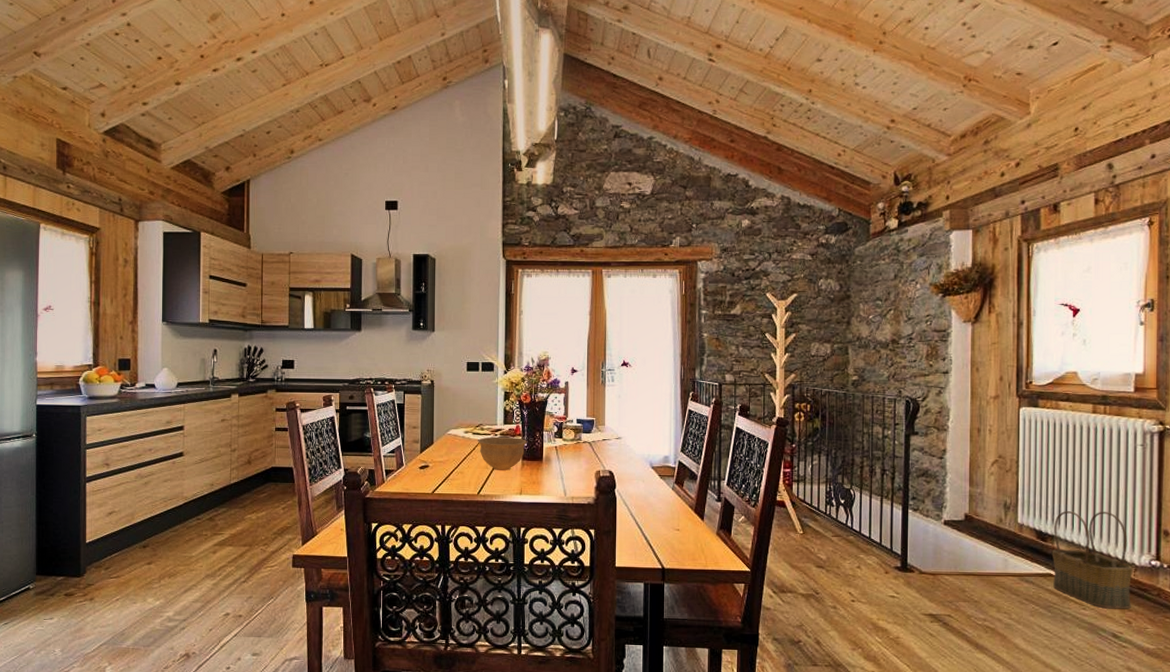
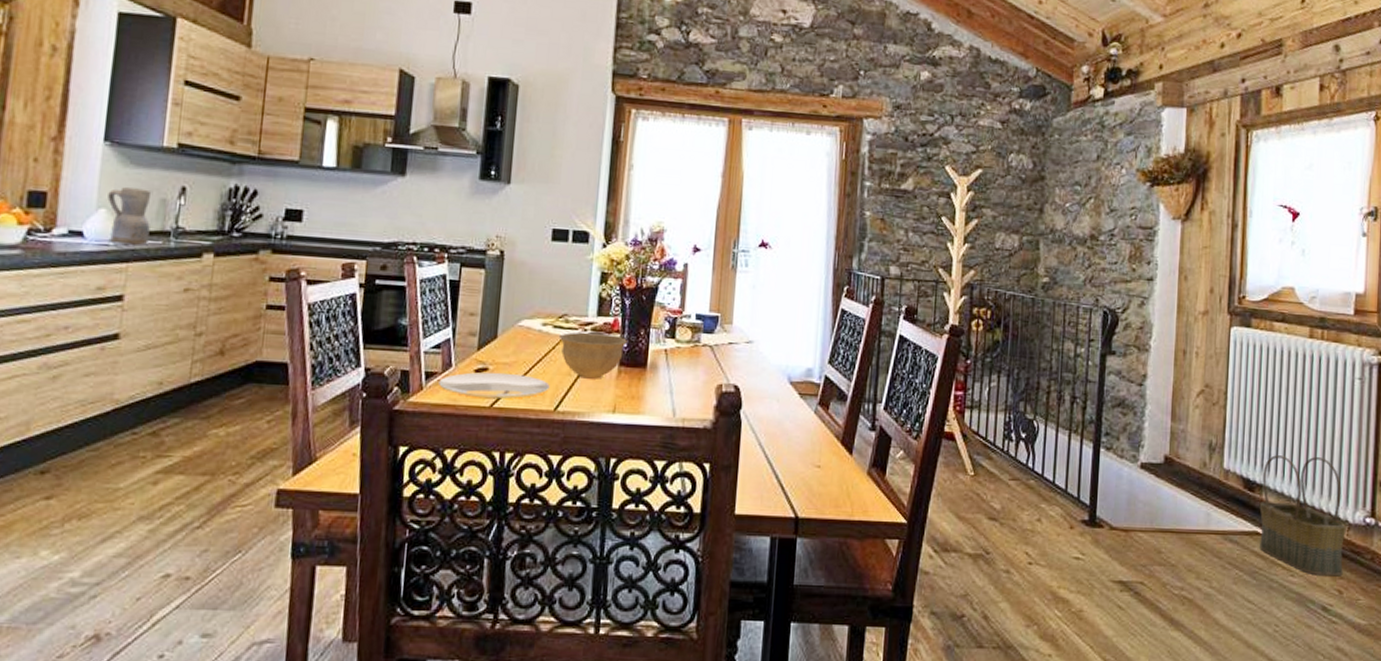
ceramic pitcher: none [168,352,196,392] -> present [107,187,152,245]
plate: none [395,468,473,488] -> present [439,372,550,400]

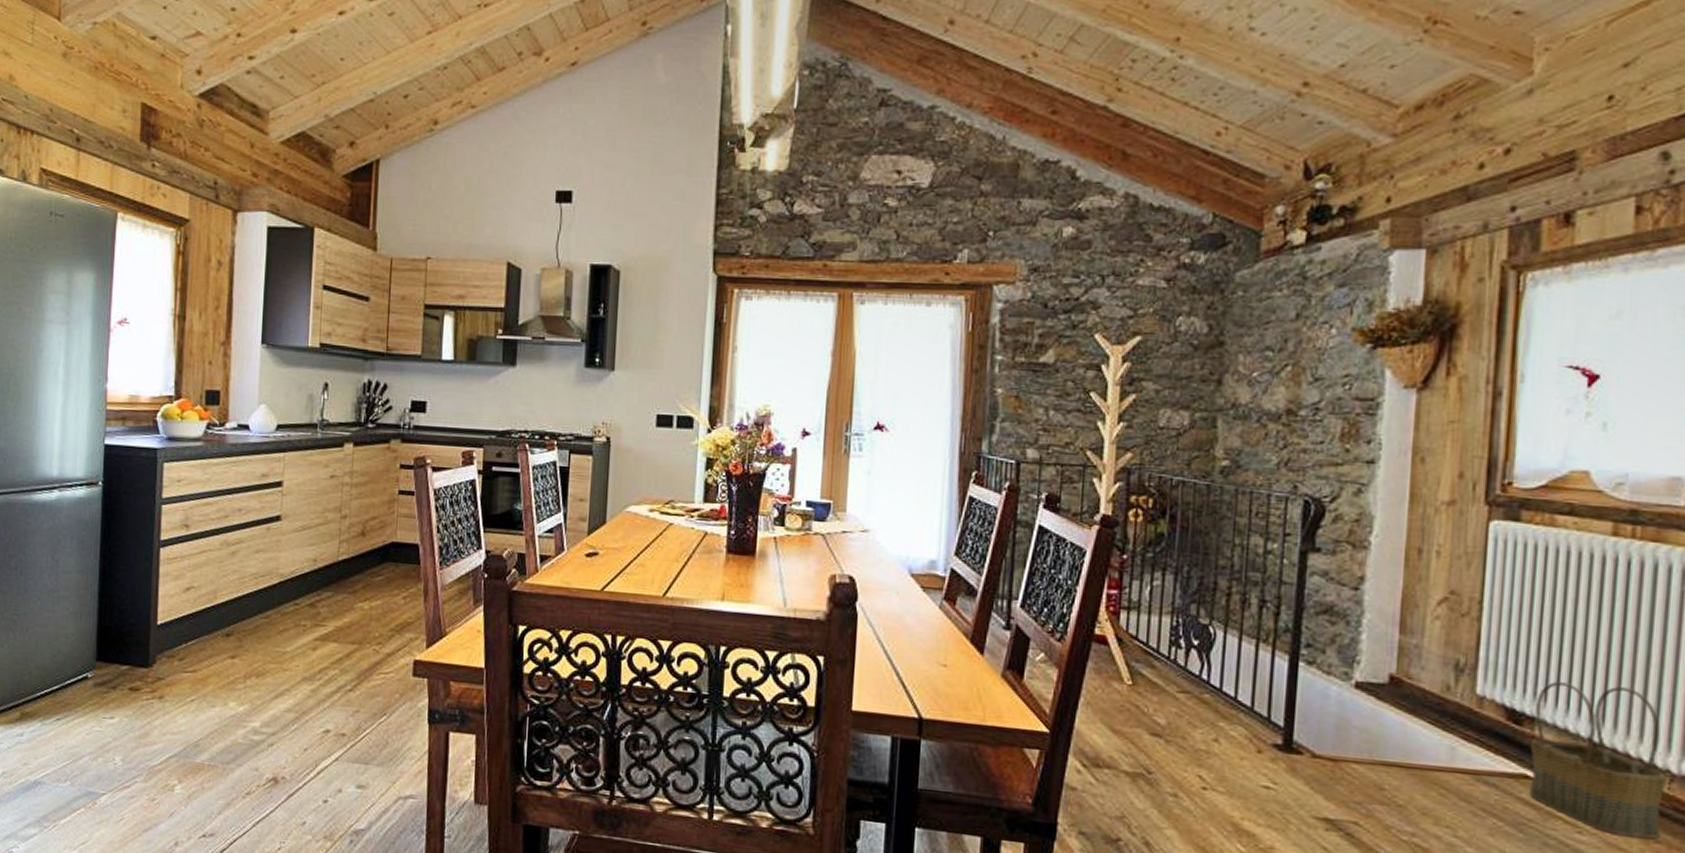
ceramic pitcher: present [107,187,152,245] -> none [266,385,301,437]
plate: present [439,372,550,400] -> none [553,556,658,584]
bowl: present [558,332,627,379] -> none [665,518,735,566]

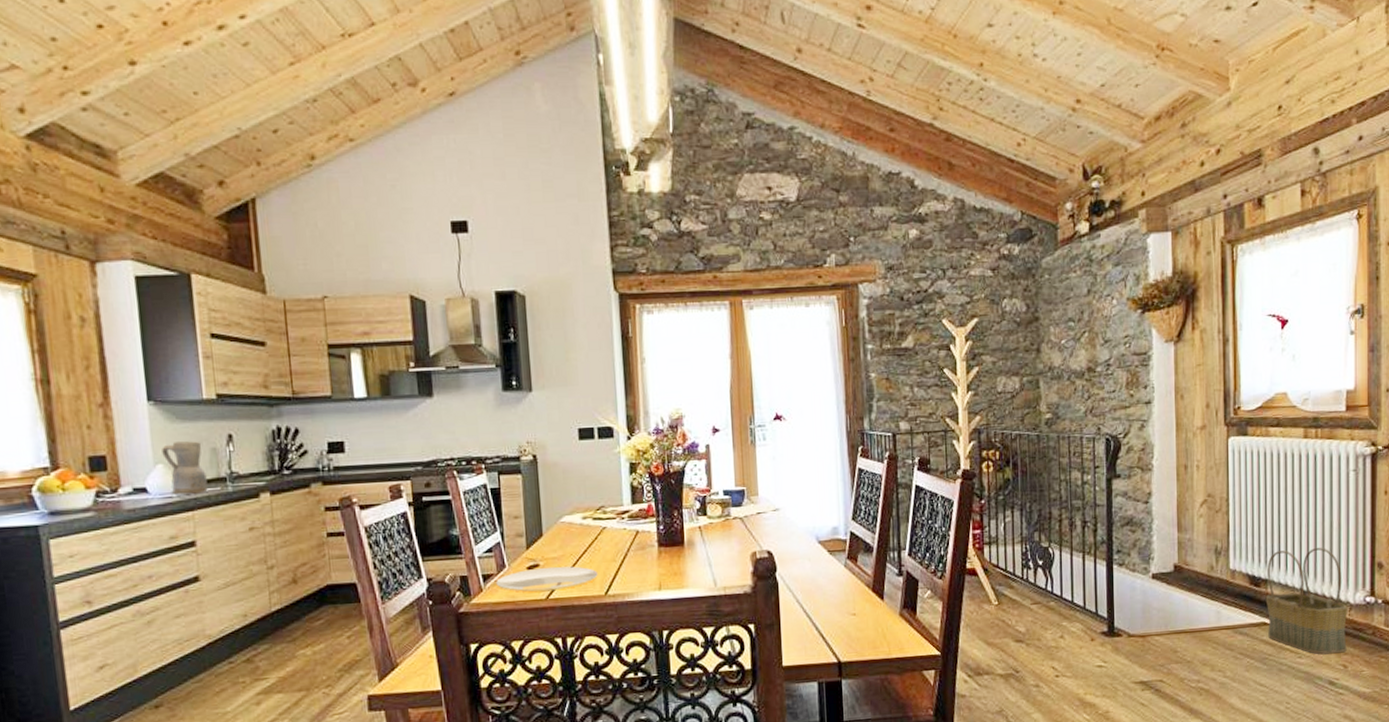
ceramic pitcher: none [266,385,301,437] -> present [162,441,208,496]
plate: none [553,556,658,584] -> present [496,566,598,593]

